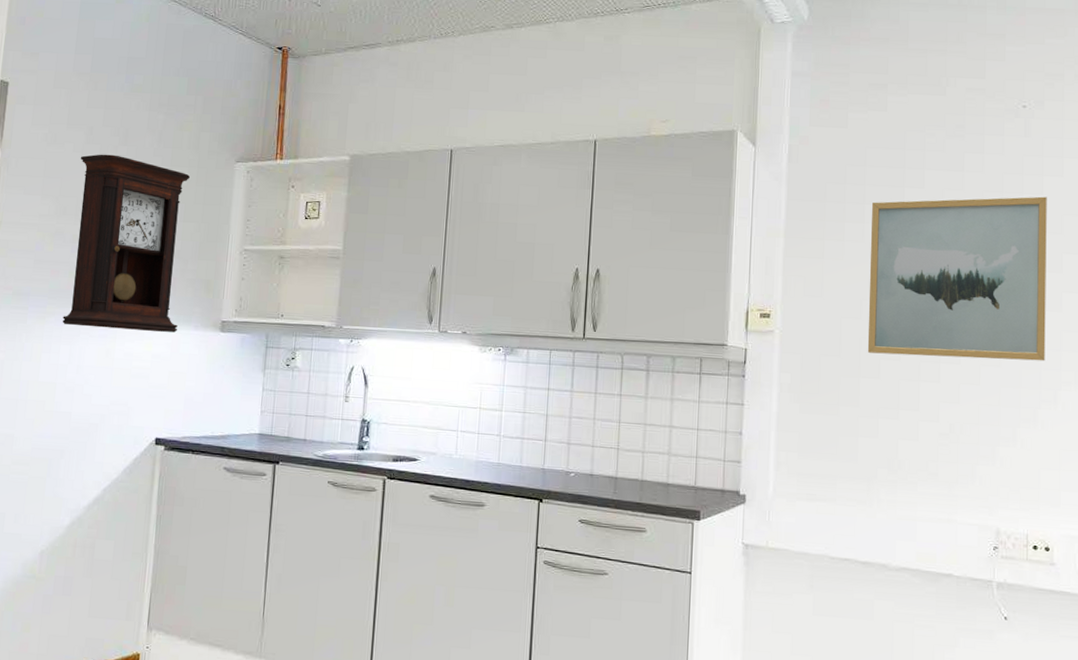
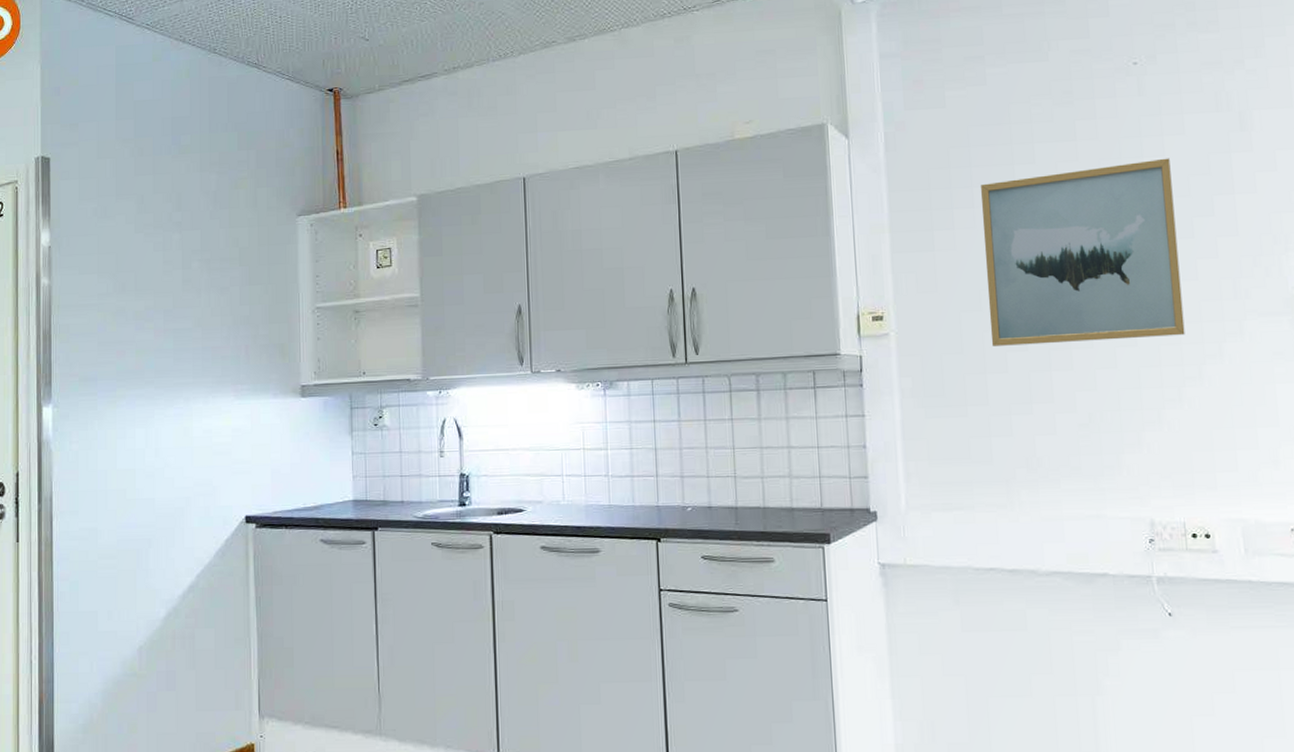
pendulum clock: present [62,154,191,333] -> none [133,222,255,407]

